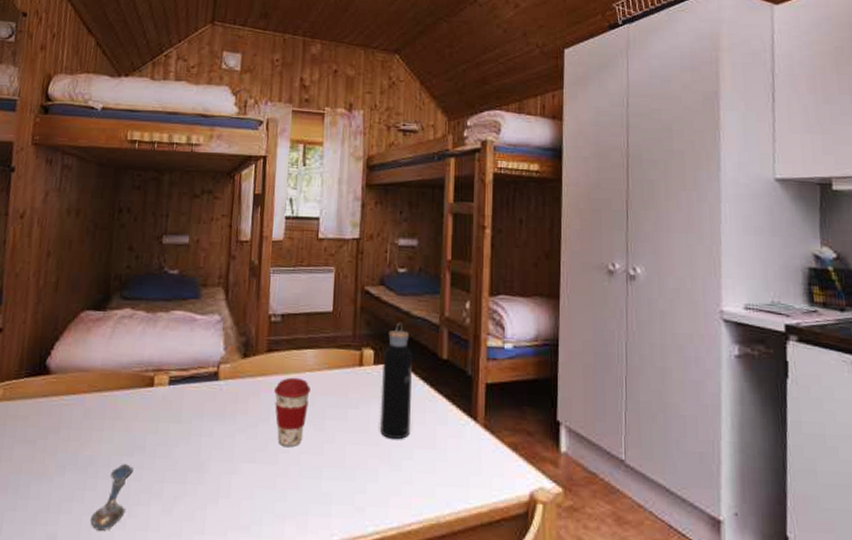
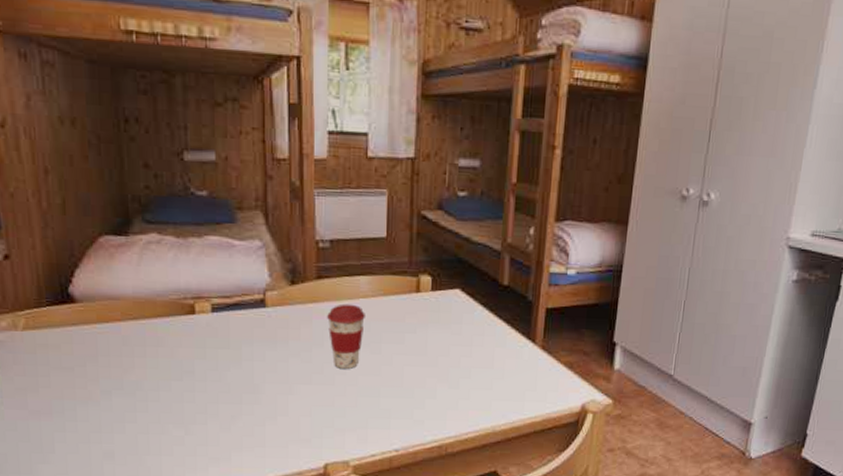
spoon: present [90,464,132,532] -> none [146,388,184,448]
water bottle: present [380,321,412,440] -> none [438,247,472,361]

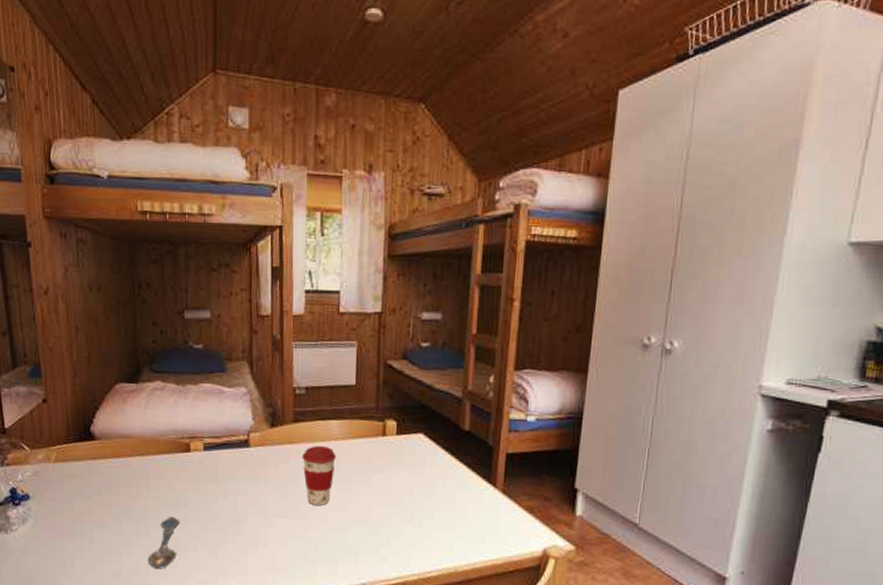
spoon: none [146,388,184,448] -> present [148,517,179,570]

